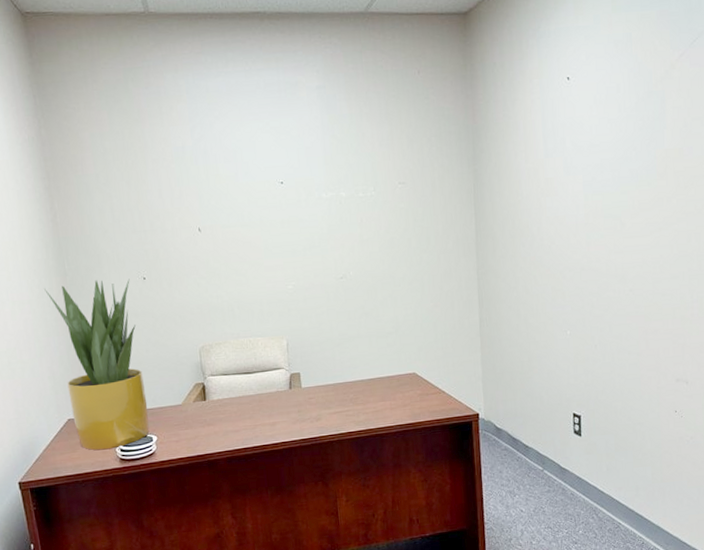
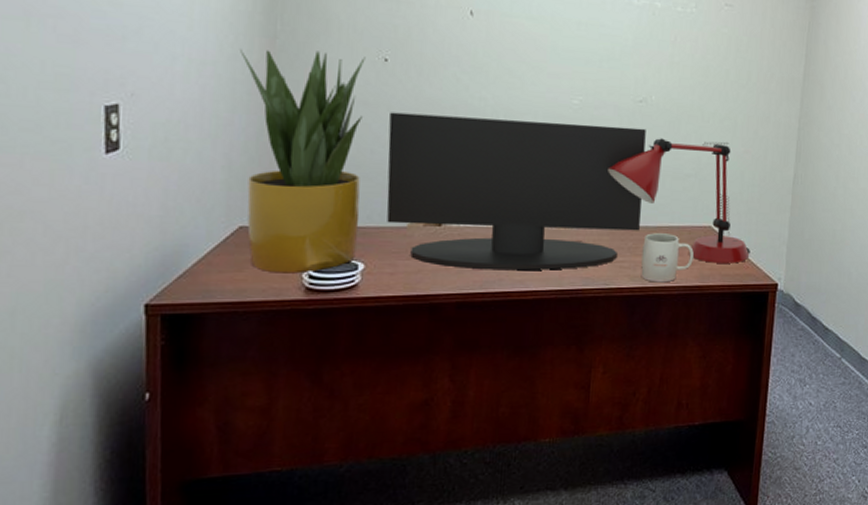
monitor: none [154,300,357,431] -> present [387,112,646,271]
desk lamp: none [323,300,452,403] -> present [606,138,750,264]
mug: none [361,383,405,425] -> present [641,233,694,283]

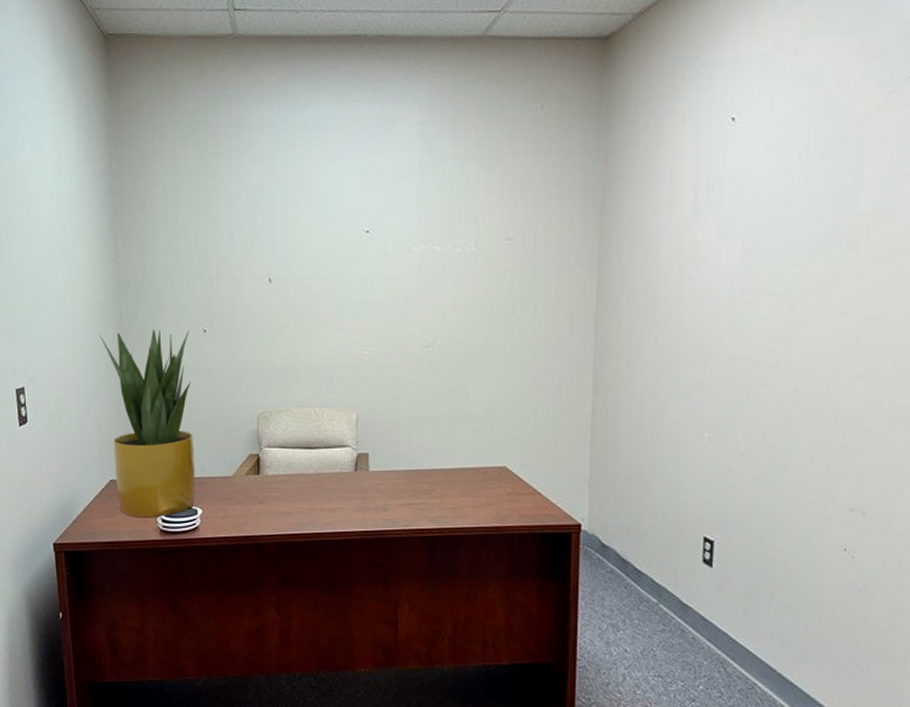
monitor: present [387,112,646,271] -> none [212,373,434,514]
desk lamp: present [606,138,750,264] -> none [399,379,549,504]
mug: present [641,233,694,283] -> none [439,475,490,524]

